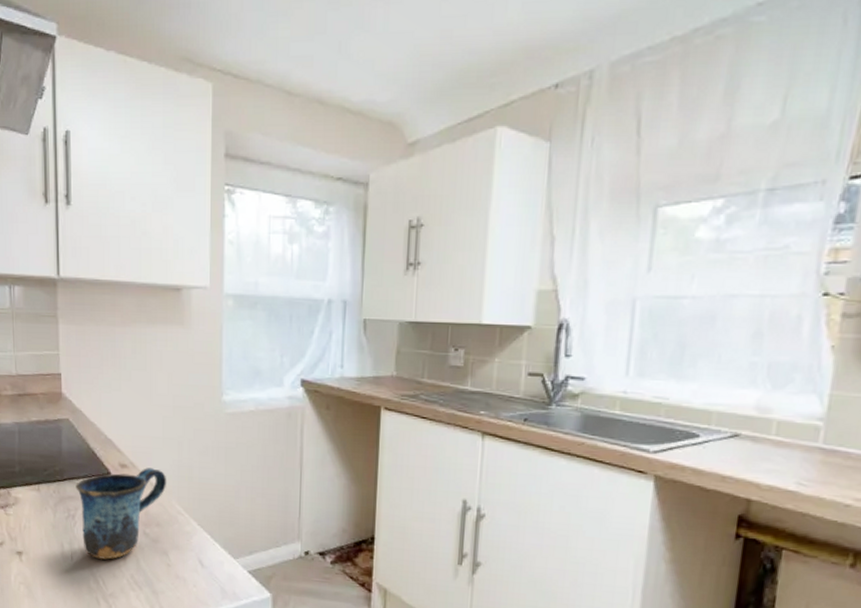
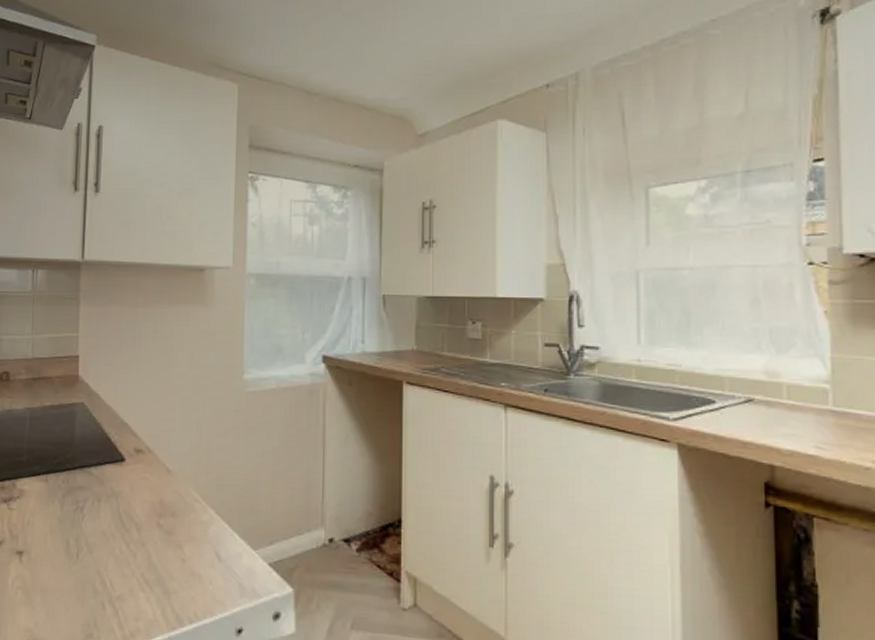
mug: present [76,468,167,560] -> none [86,452,184,557]

